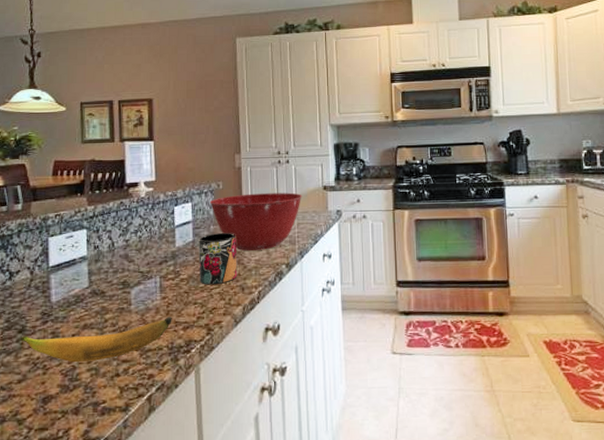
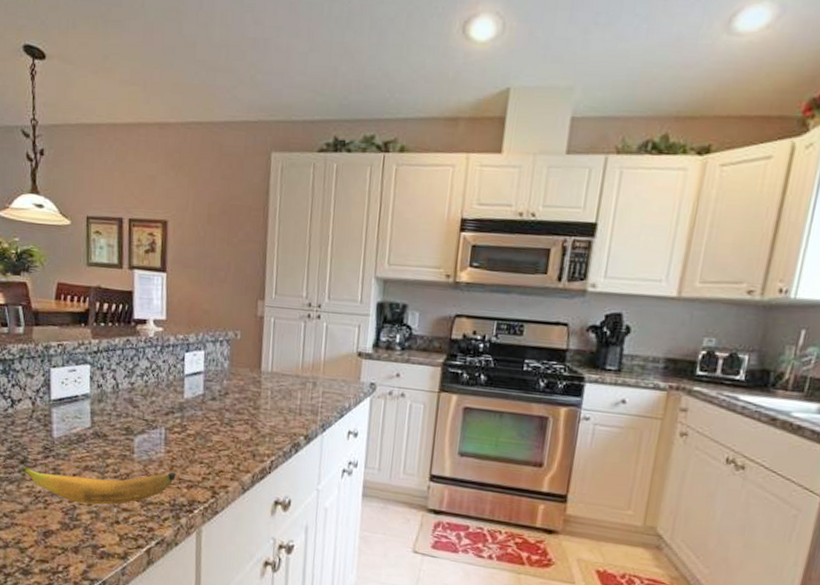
mug: present [199,233,238,285] -> none [207,389,252,447]
mixing bowl: present [209,192,303,251] -> none [224,348,332,416]

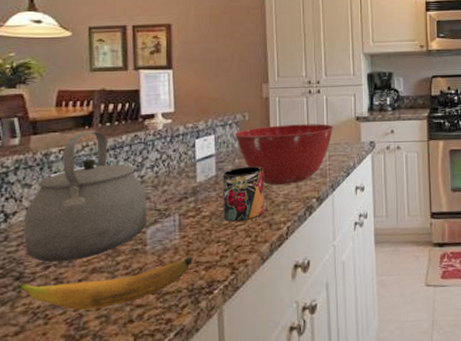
tea kettle: none [27,329,136,455] -> present [24,131,147,263]
mug: none [207,389,252,447] -> present [222,166,265,222]
mixing bowl: none [224,348,332,416] -> present [234,123,334,185]

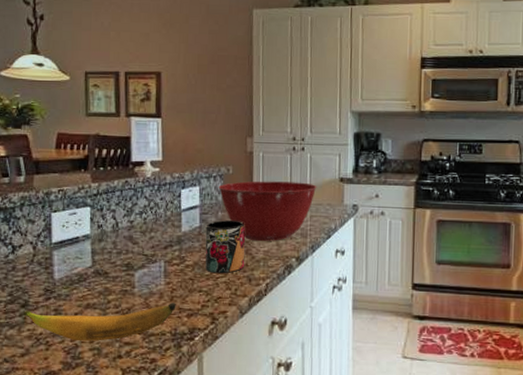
tea kettle: present [24,131,147,263] -> none [28,174,136,295]

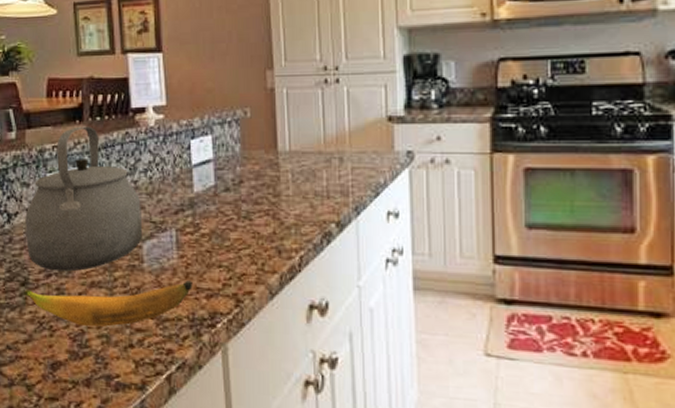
tea kettle: none [28,174,136,295] -> present [25,126,142,272]
mug: present [205,220,246,274] -> none [222,177,272,245]
mixing bowl: present [218,181,317,241] -> none [234,124,358,202]

